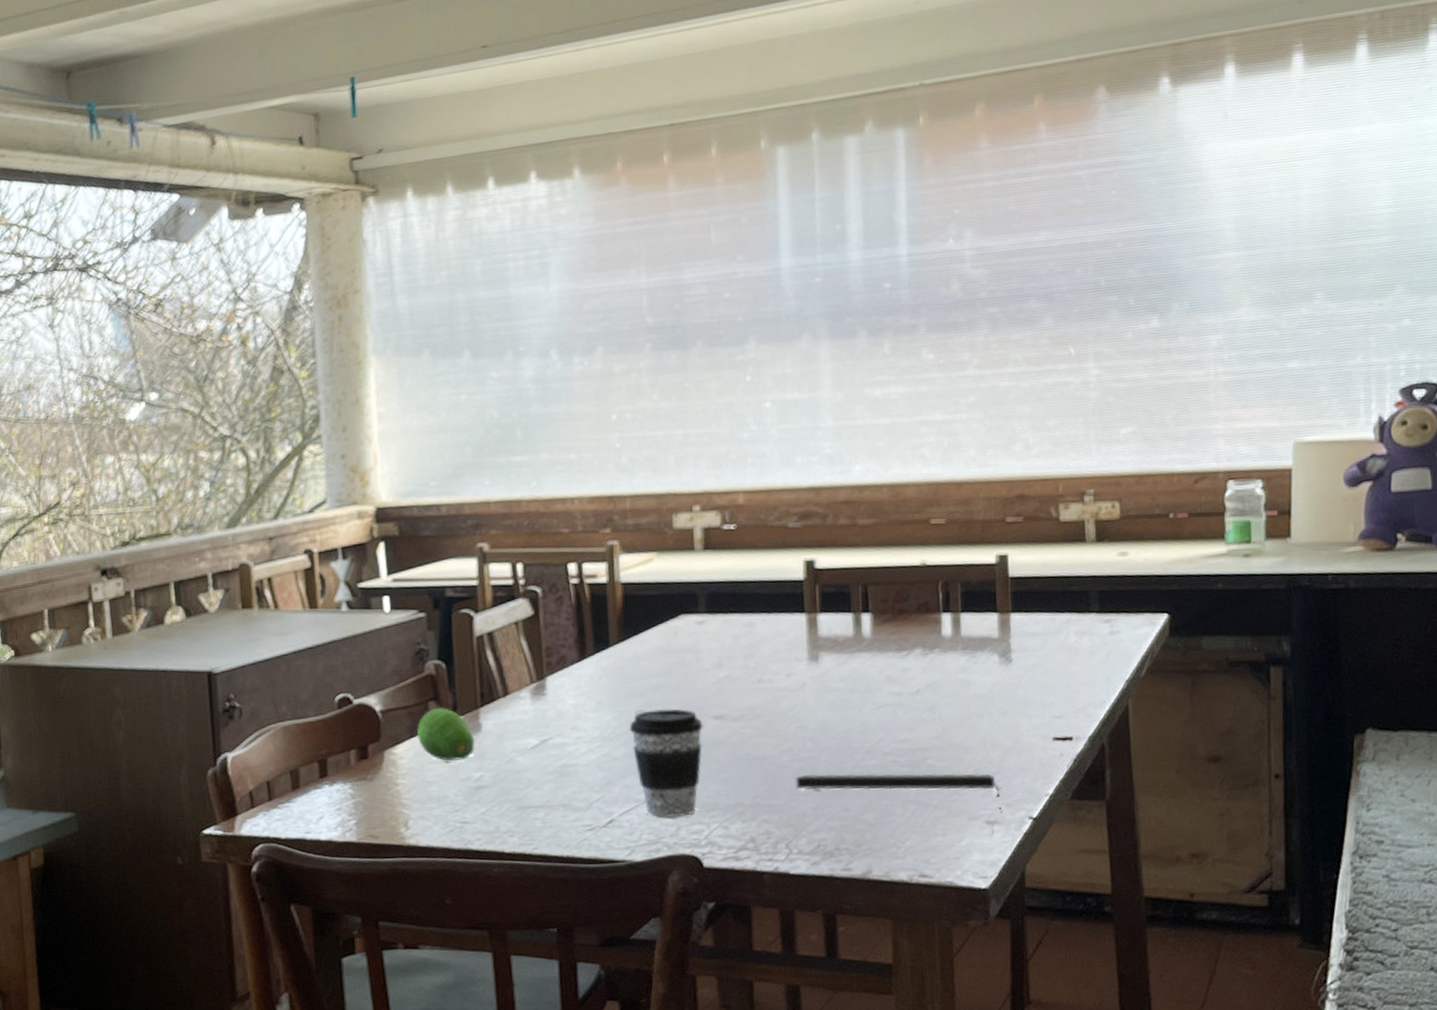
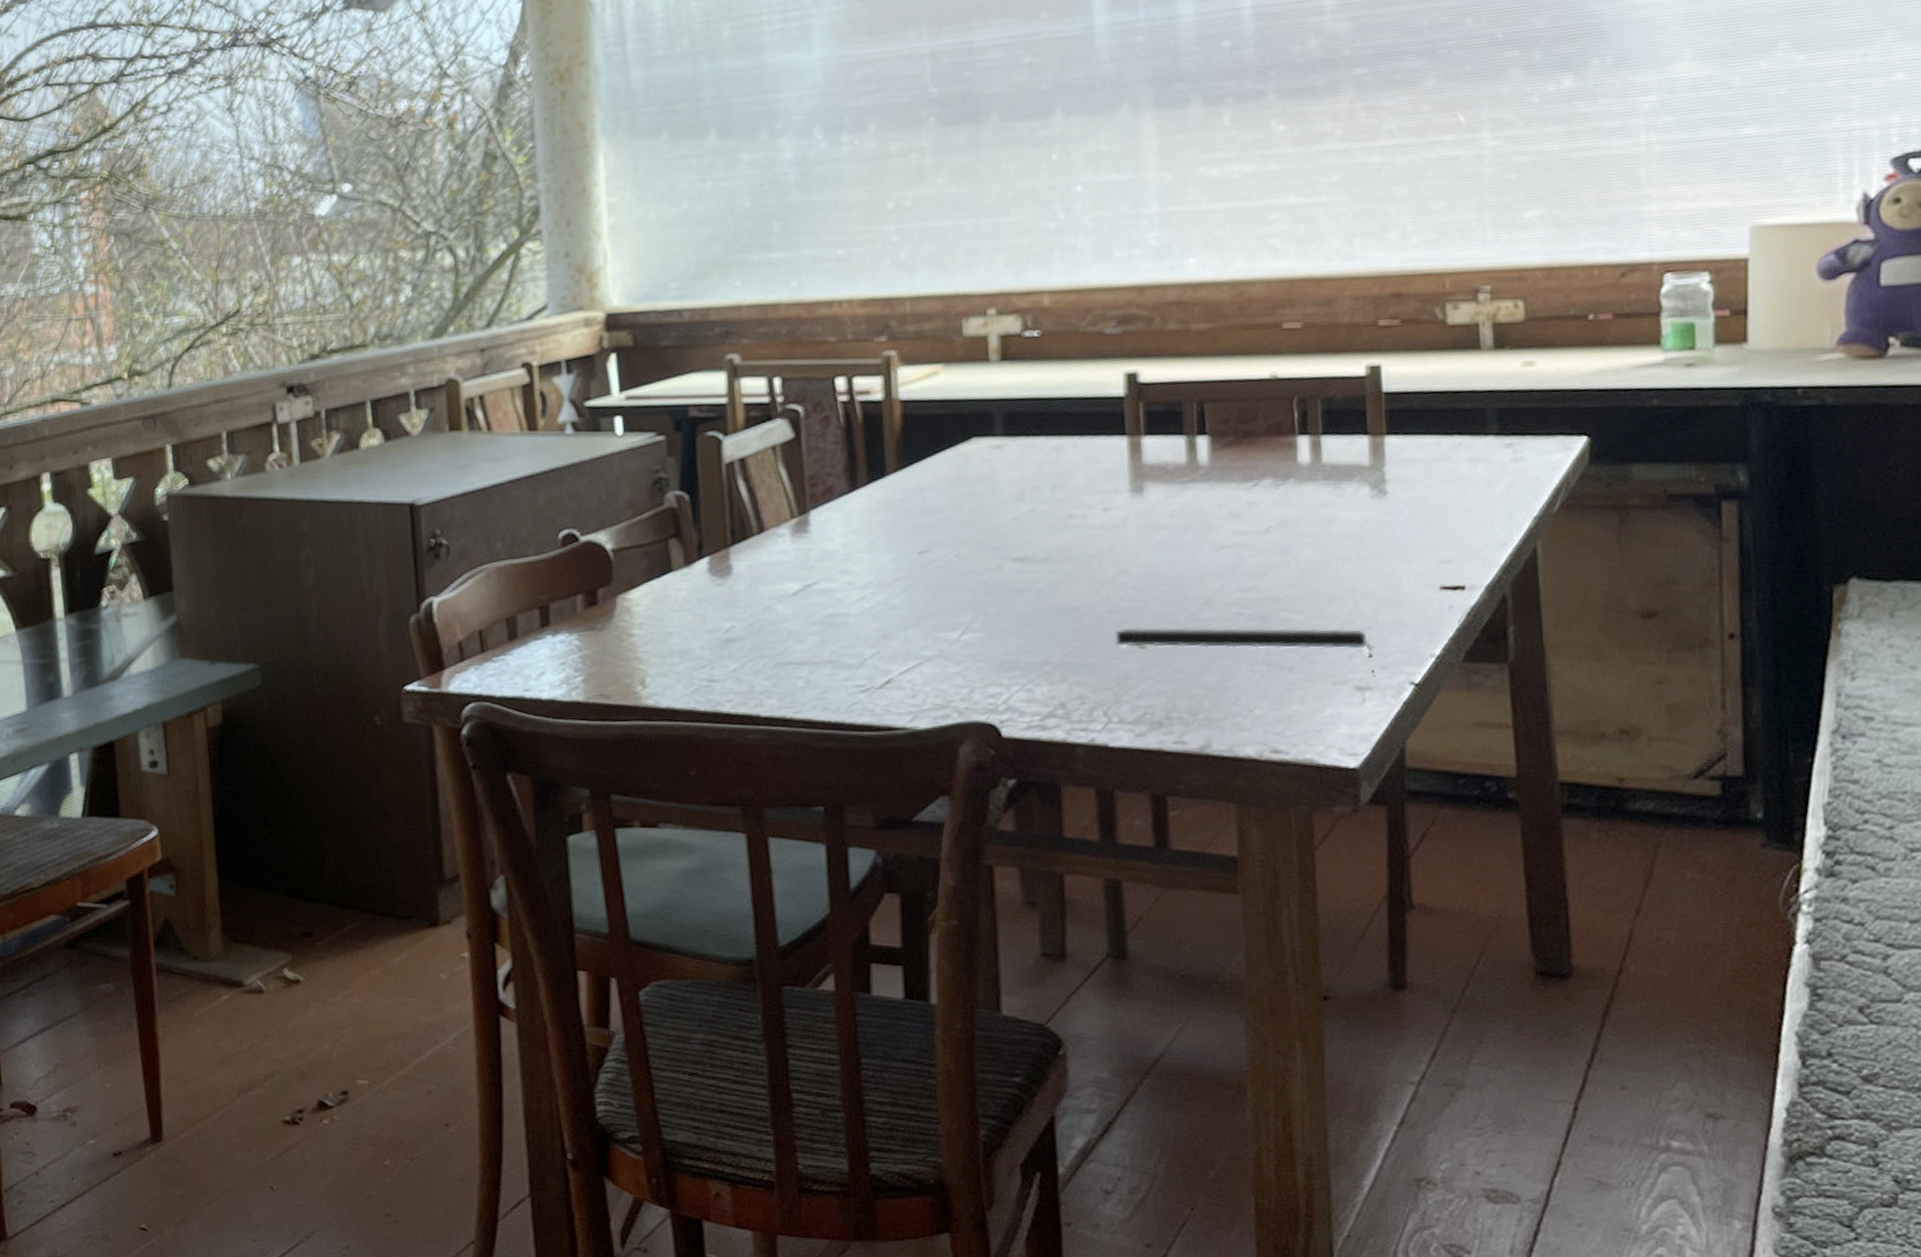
fruit: present [417,707,476,761] -> none [655,545,725,609]
coffee cup: present [629,709,703,818] -> none [910,549,1001,678]

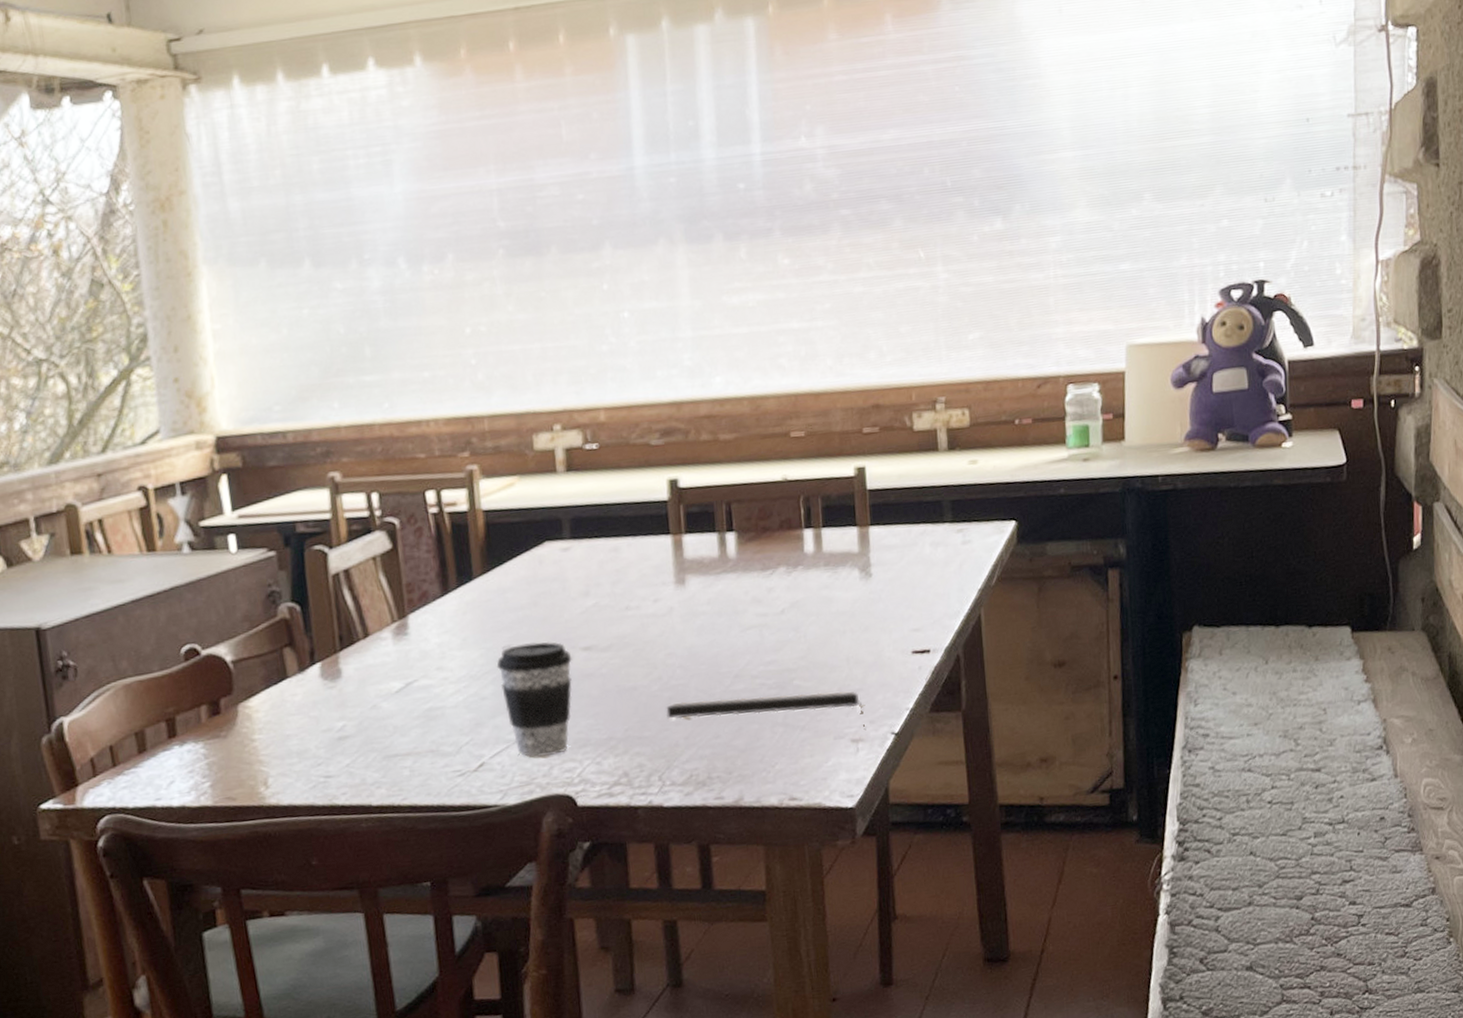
coffee cup: none [910,549,1001,678] -> present [496,642,572,758]

